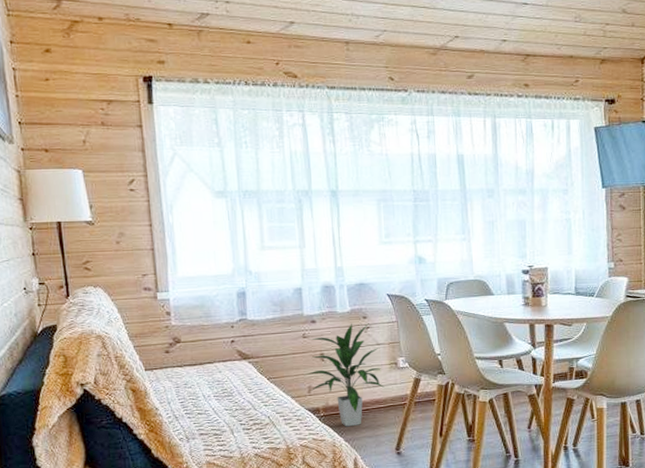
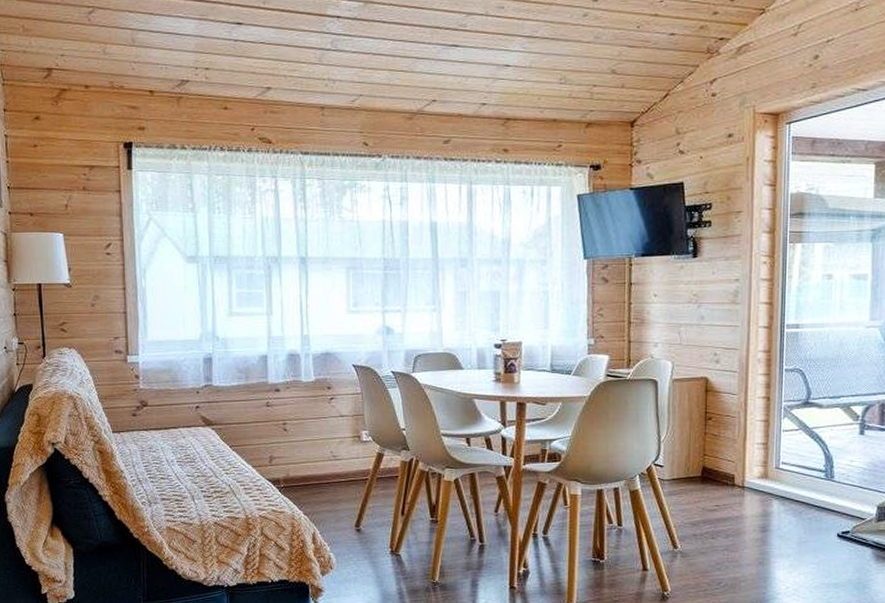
indoor plant: present [307,323,385,427] -> none [269,393,347,500]

